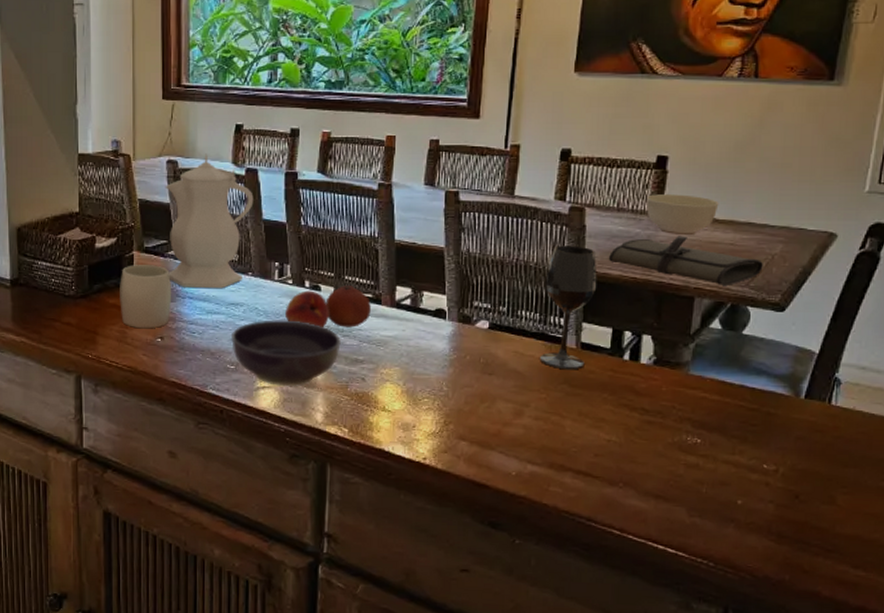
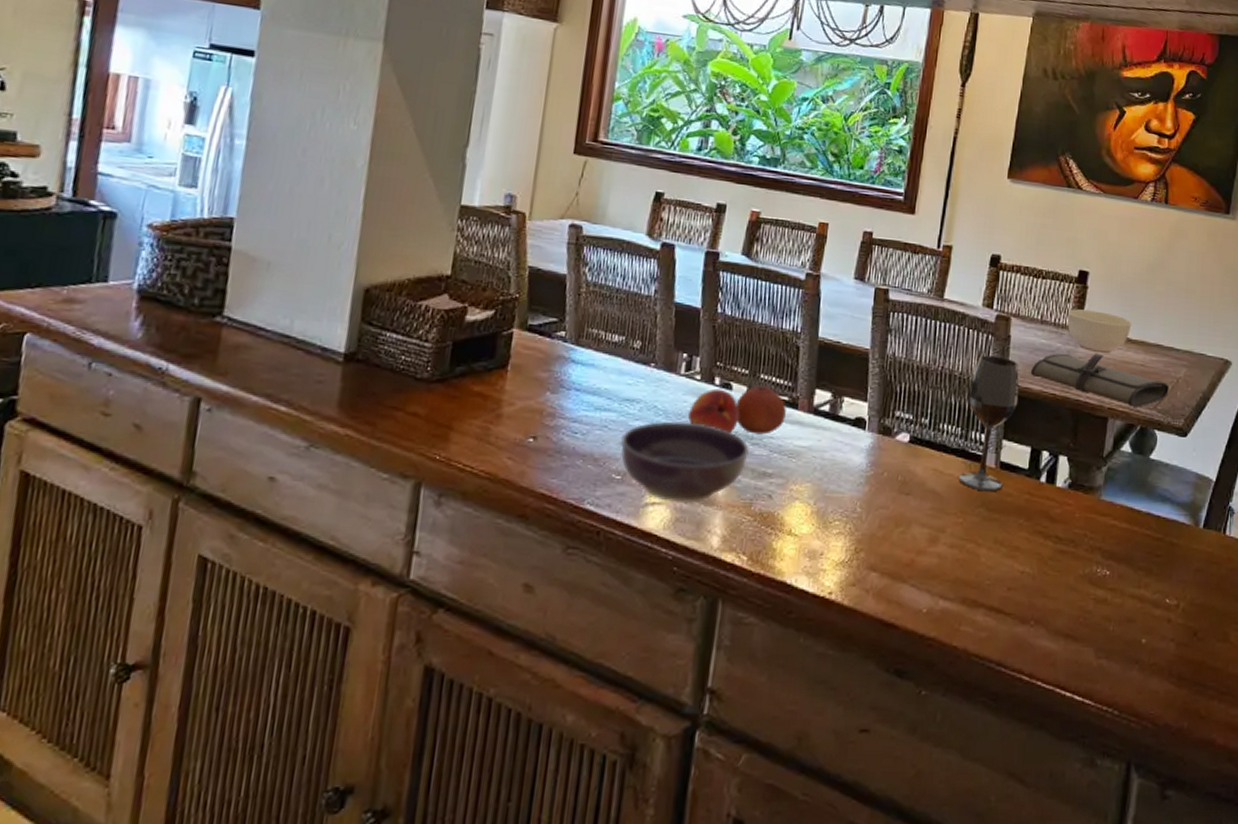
mug: present [120,265,172,329] -> none [486,345,556,426]
teapot: present [165,153,254,289] -> none [553,220,667,381]

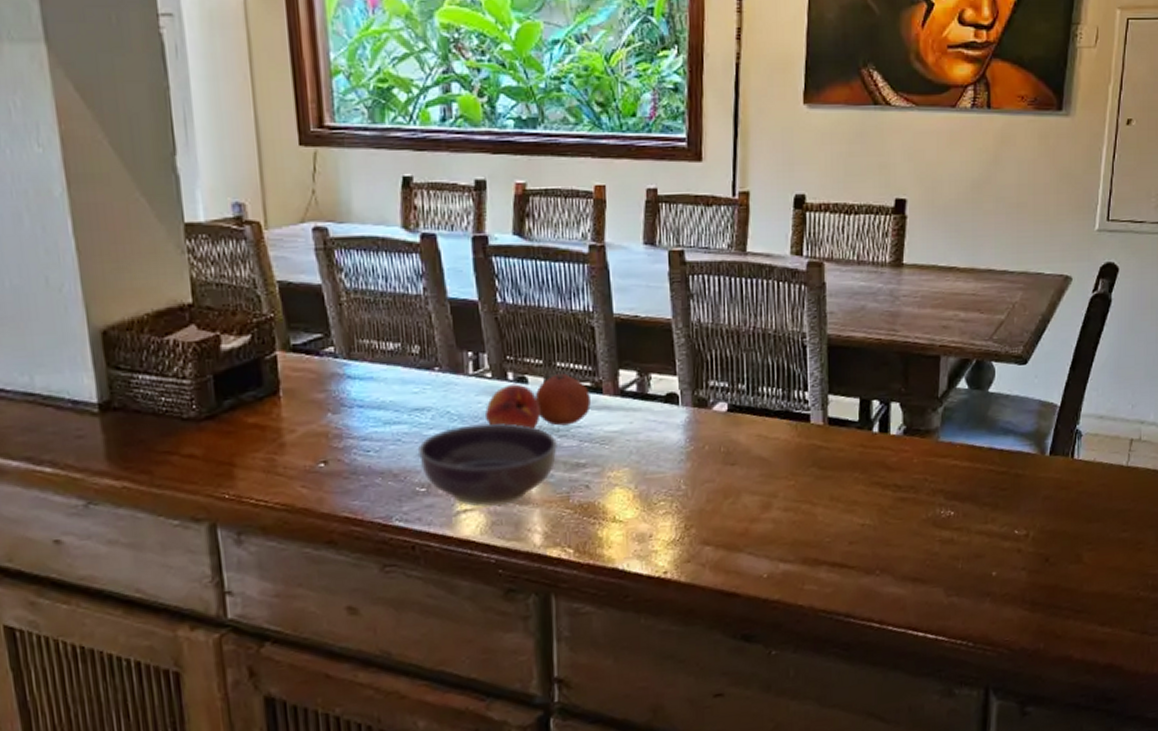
wine glass: present [959,355,1019,492] -> none [786,307,841,451]
tool roll: present [1031,353,1169,407] -> none [852,288,1005,341]
bowl: present [1067,309,1132,354] -> none [886,242,959,288]

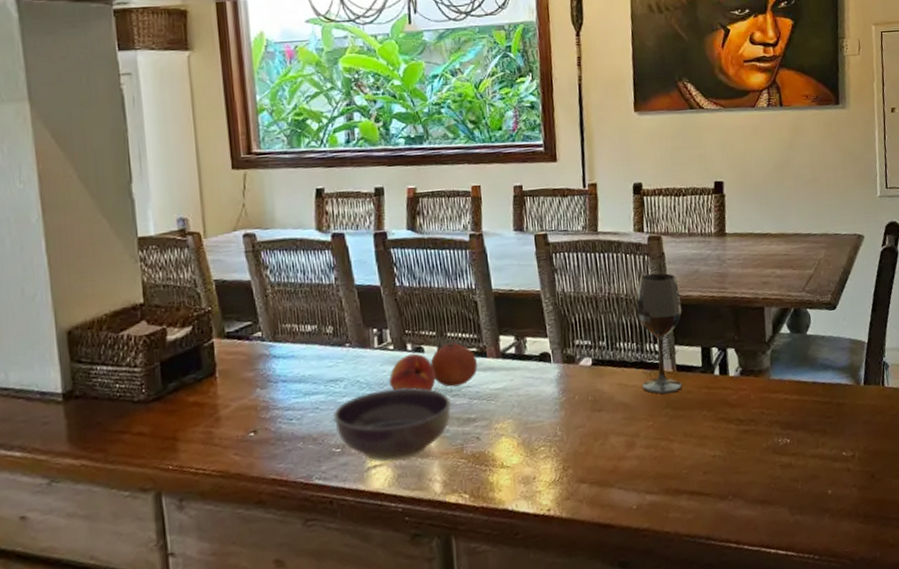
wine glass: none [786,307,841,451] -> present [636,272,682,394]

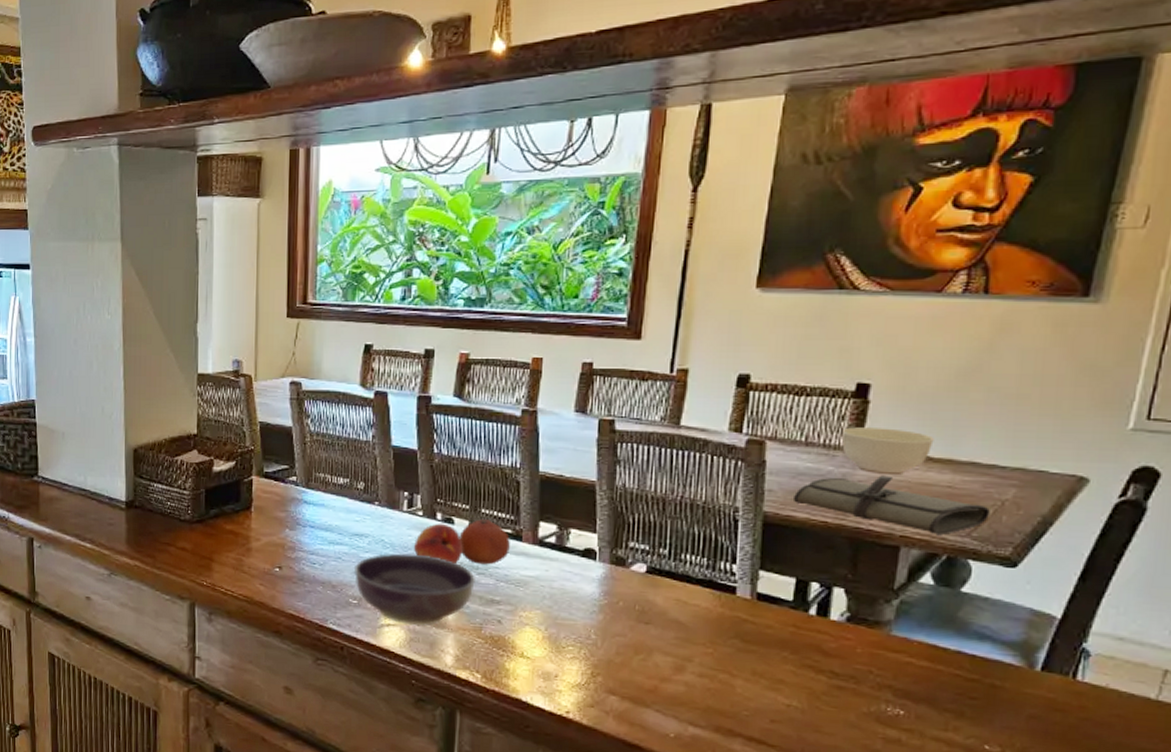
wine glass: present [636,272,682,394] -> none [707,482,779,624]
tool roll: none [688,252,813,293] -> present [794,475,990,534]
bowl: none [710,214,770,252] -> present [841,427,934,476]

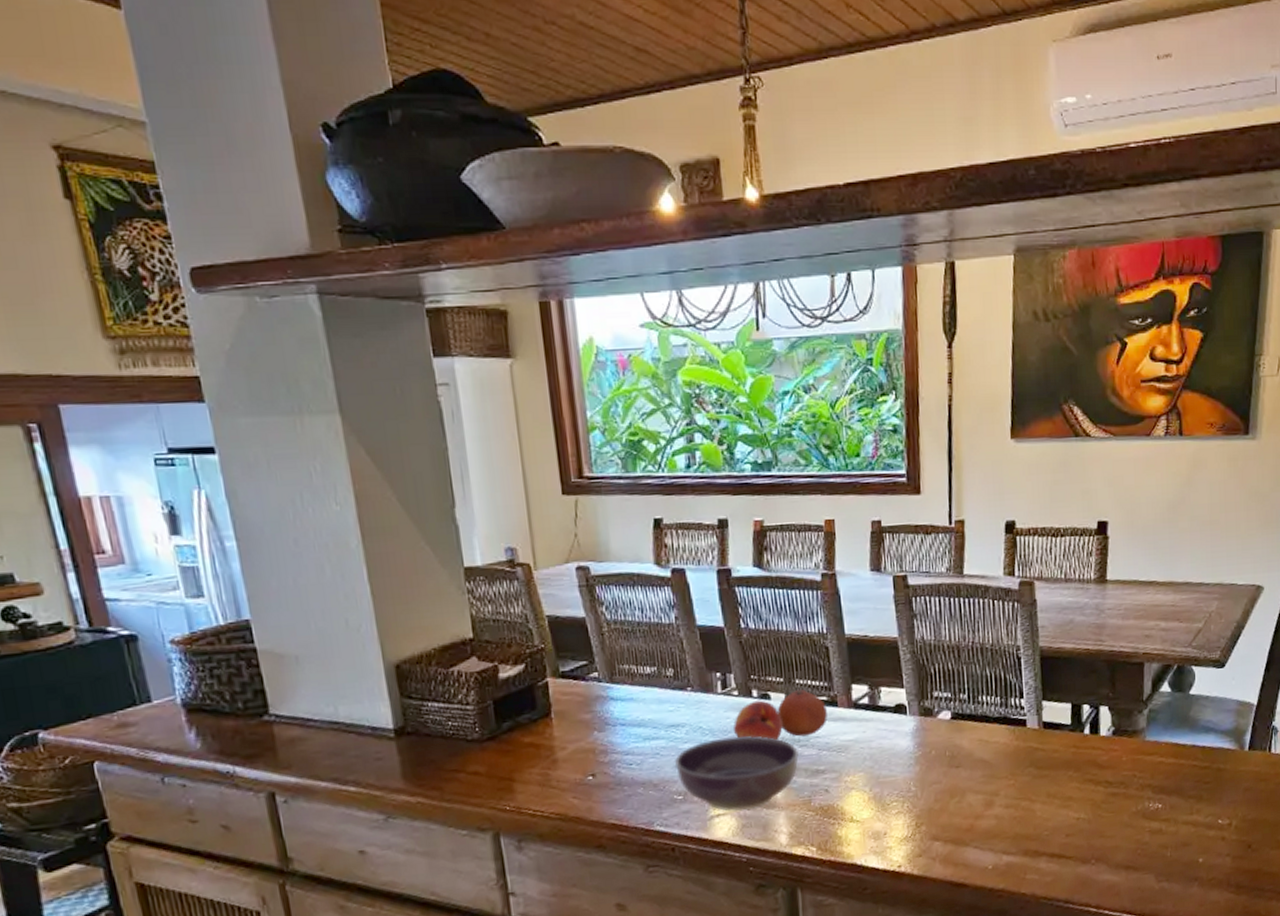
tool roll: present [794,475,990,534] -> none [1062,601,1202,648]
bowl: present [841,427,934,476] -> none [1090,559,1158,601]

